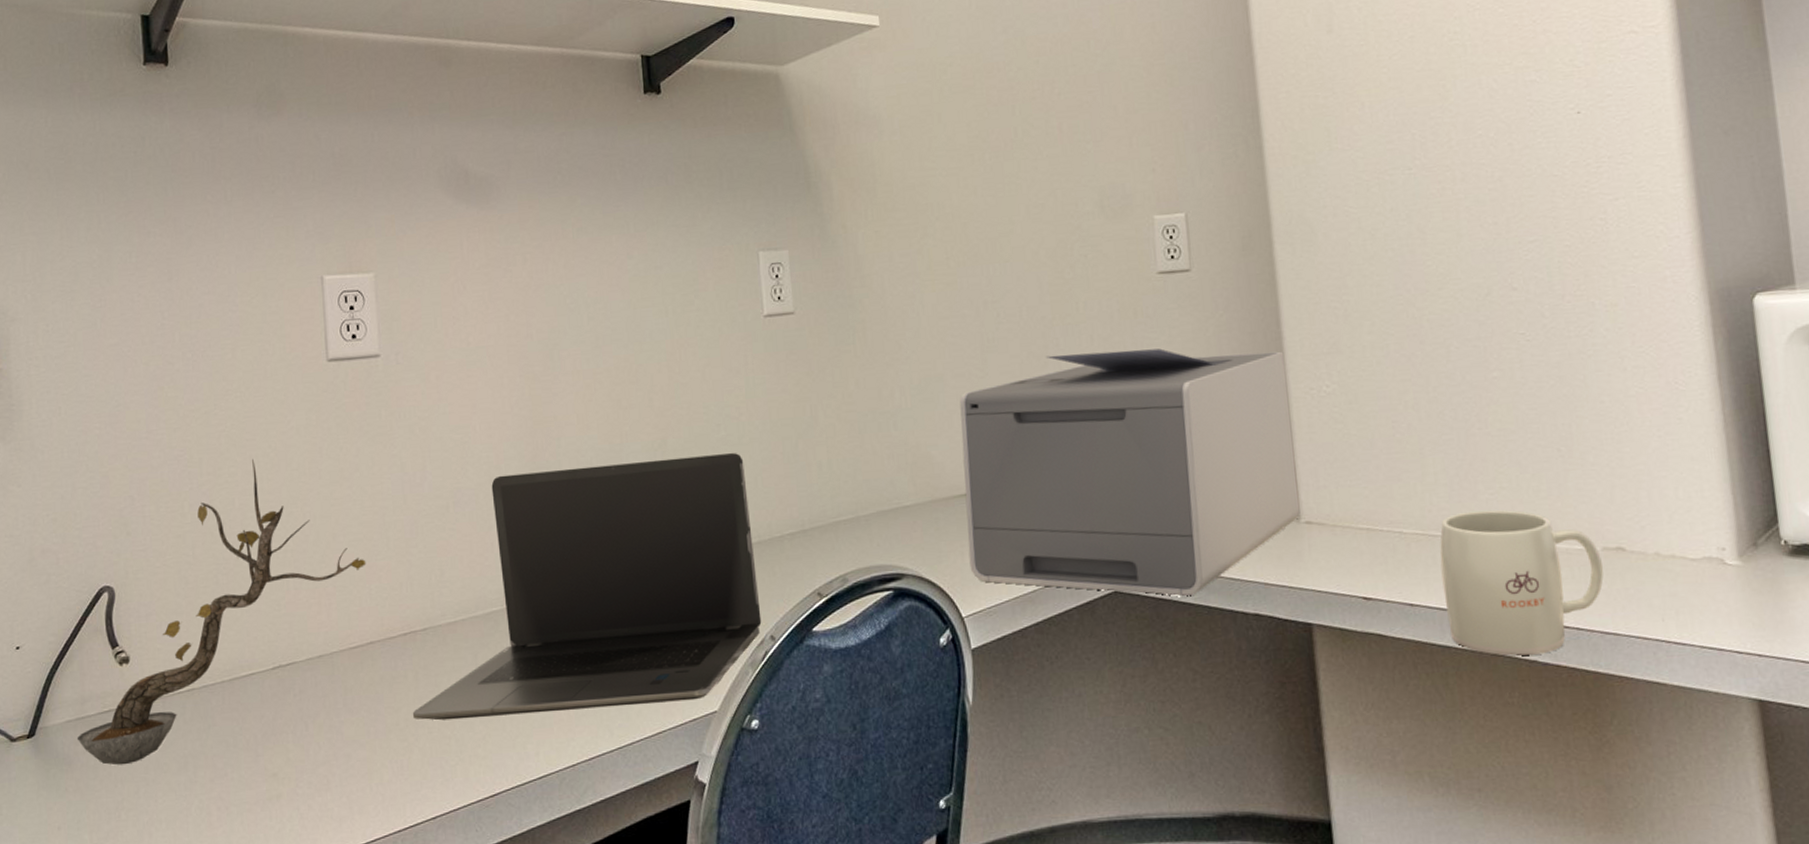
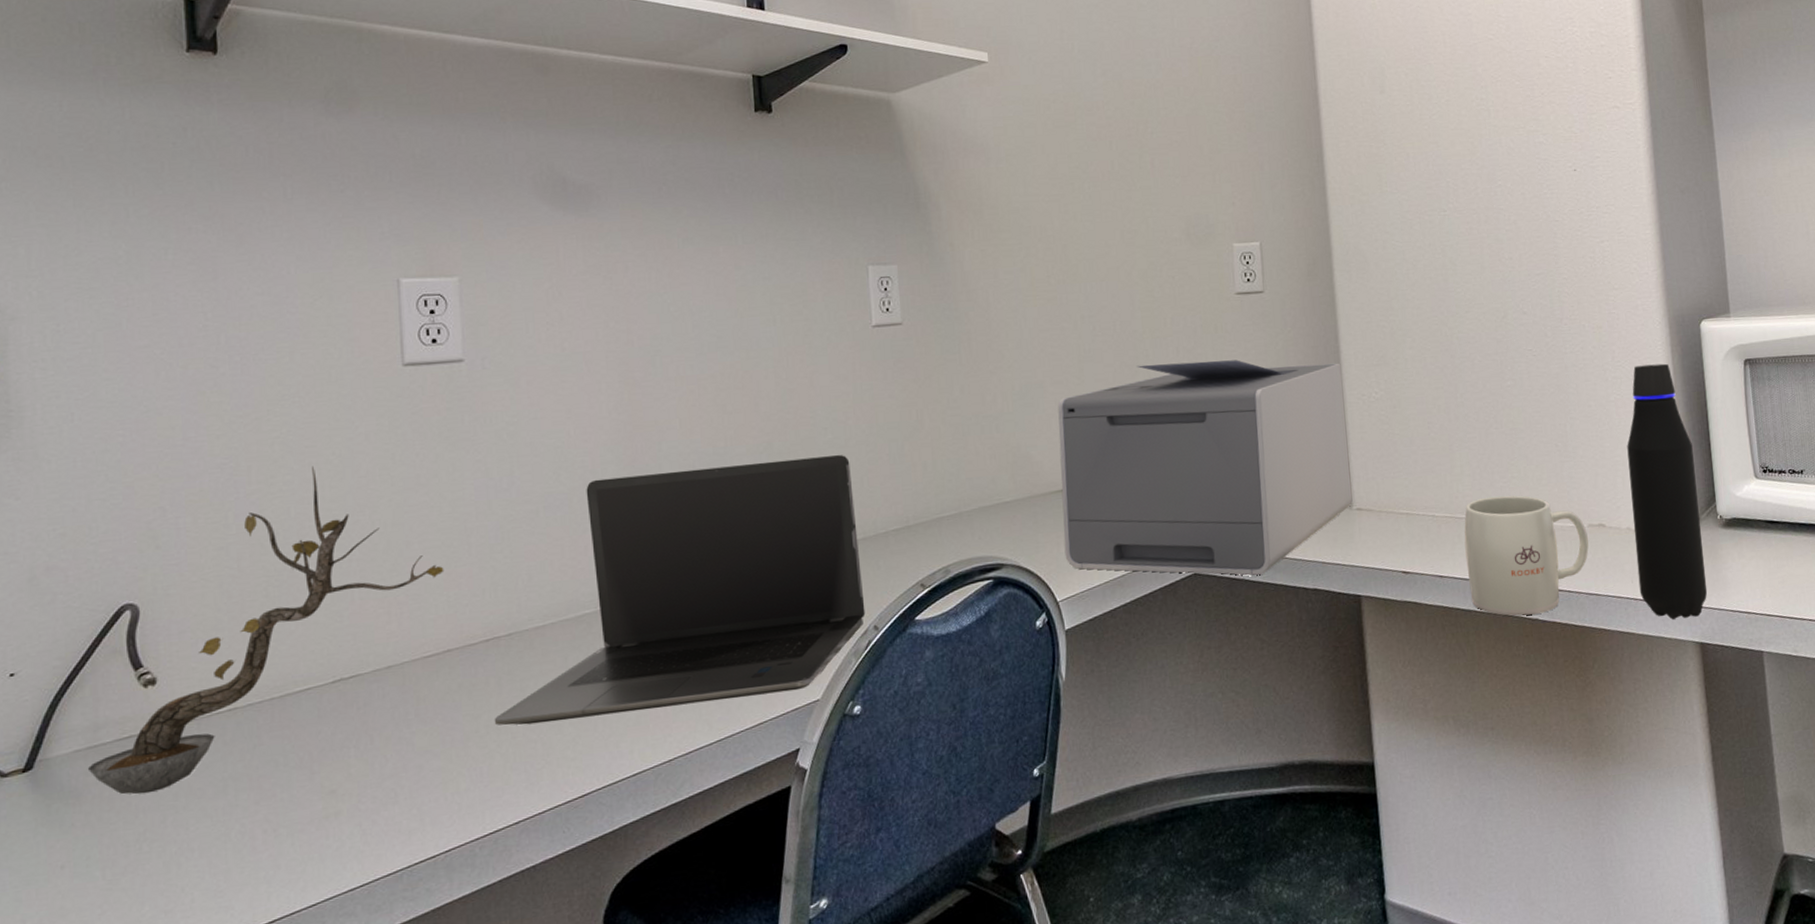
water bottle: none [1653,349,1768,669] -> present [1627,363,1708,620]

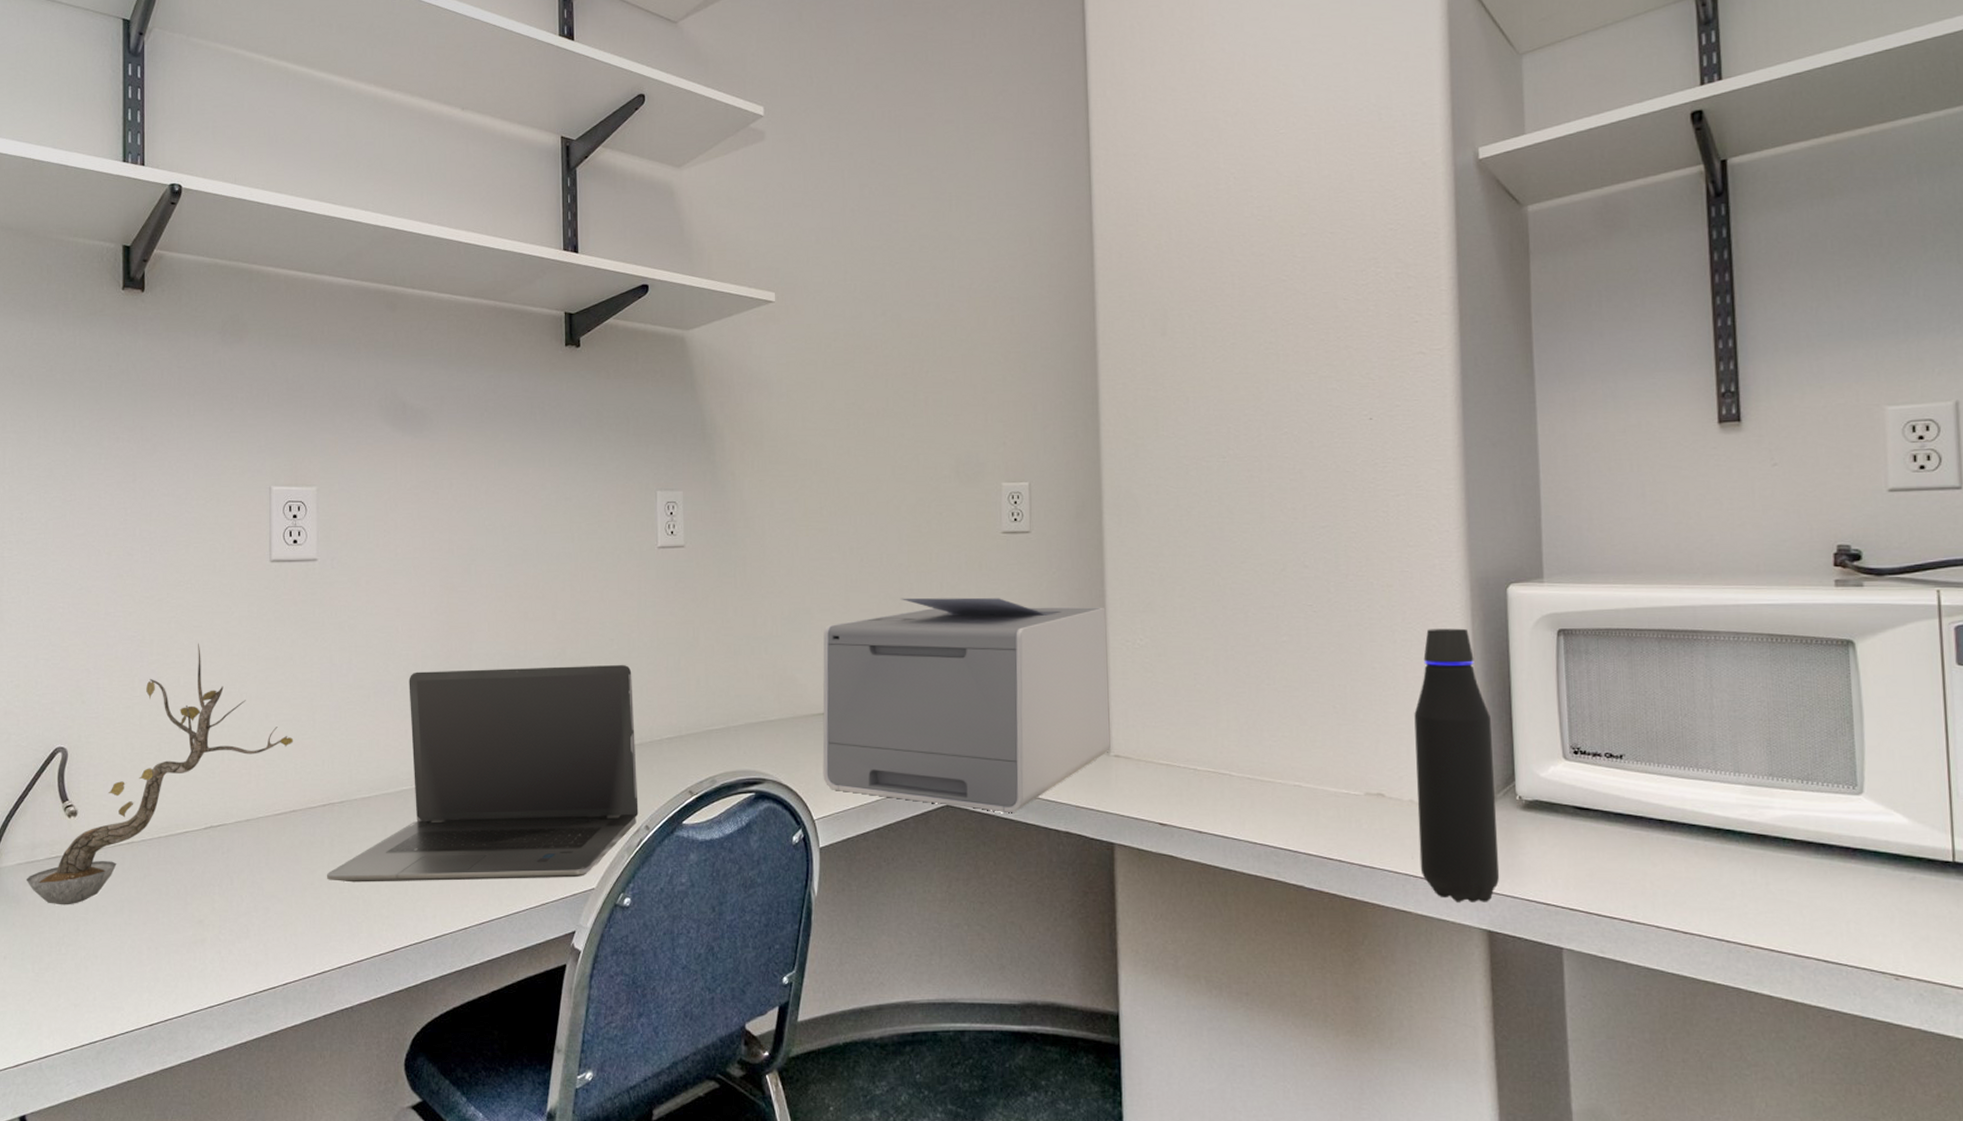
mug: present [1464,495,1589,617] -> none [1227,755,1365,882]

